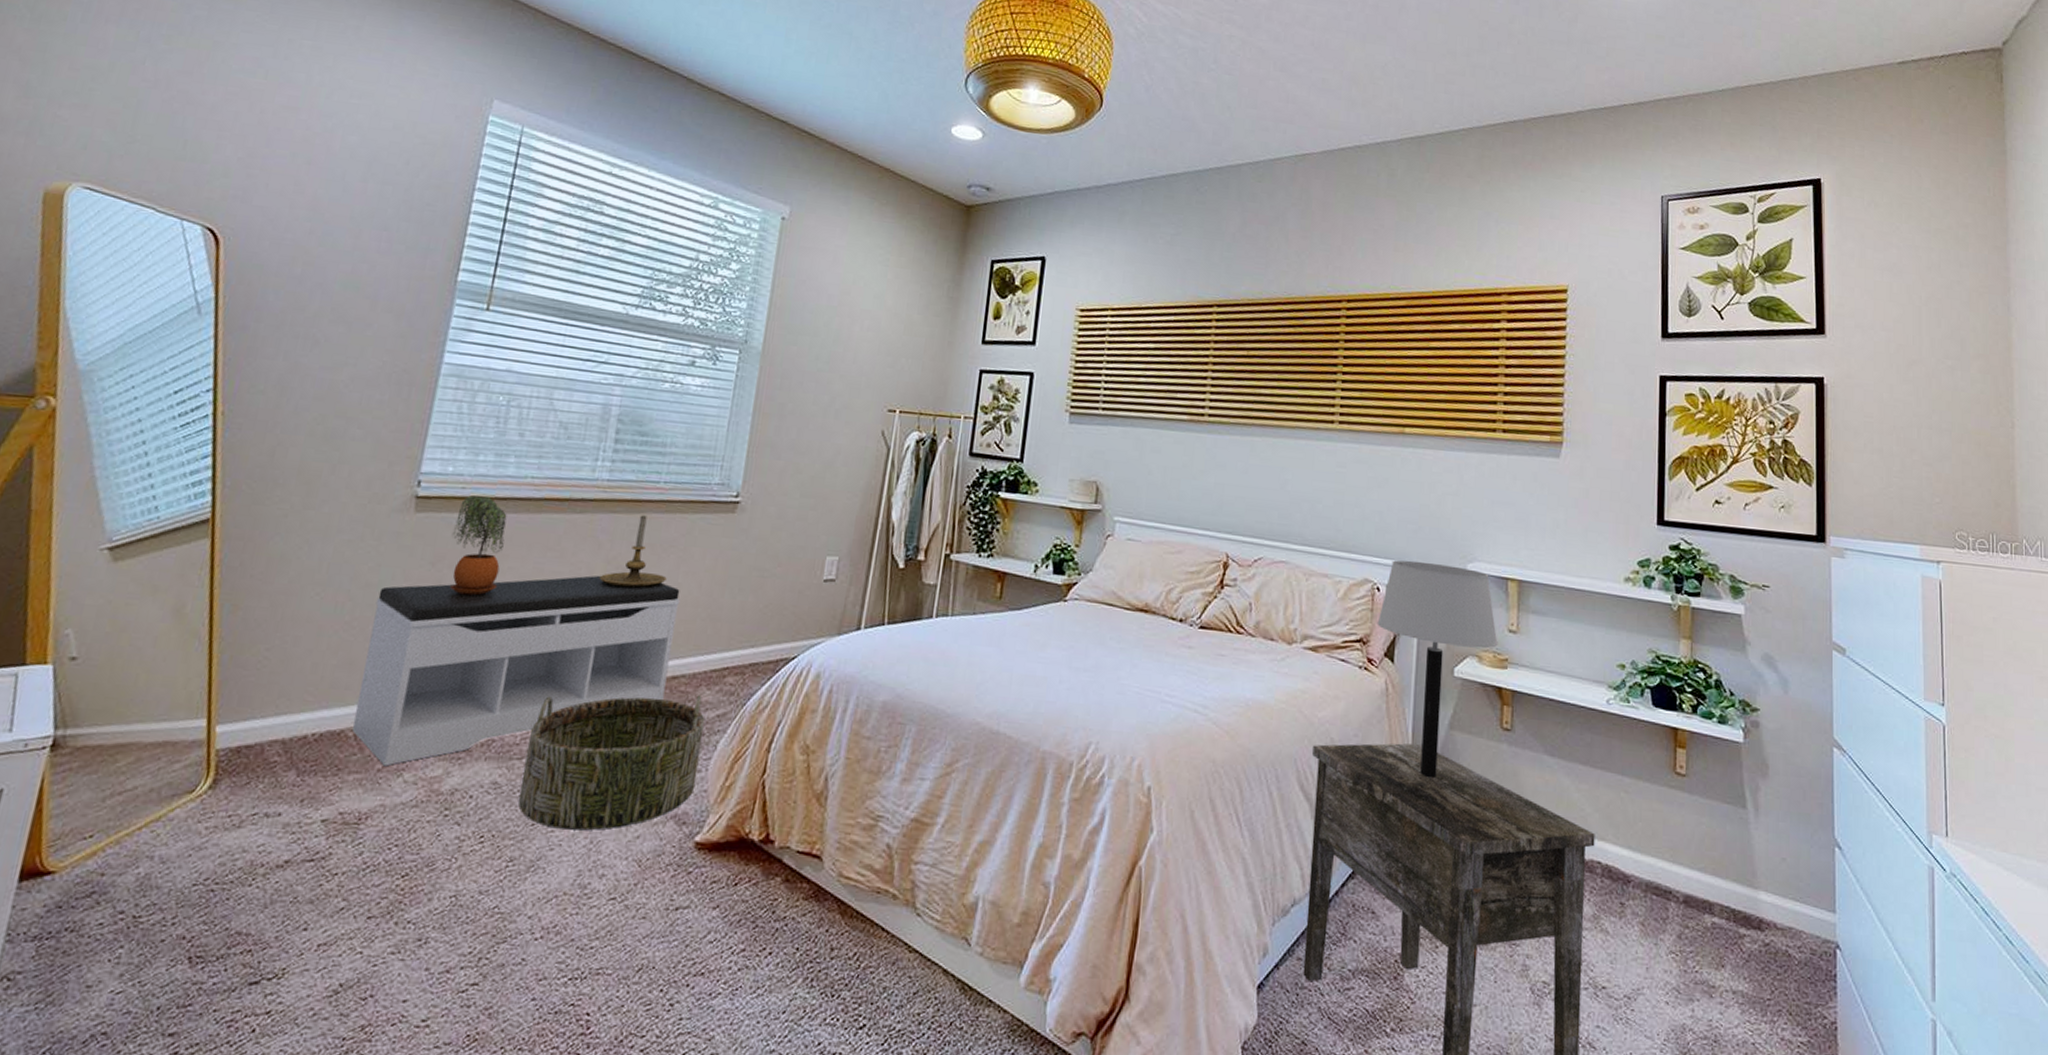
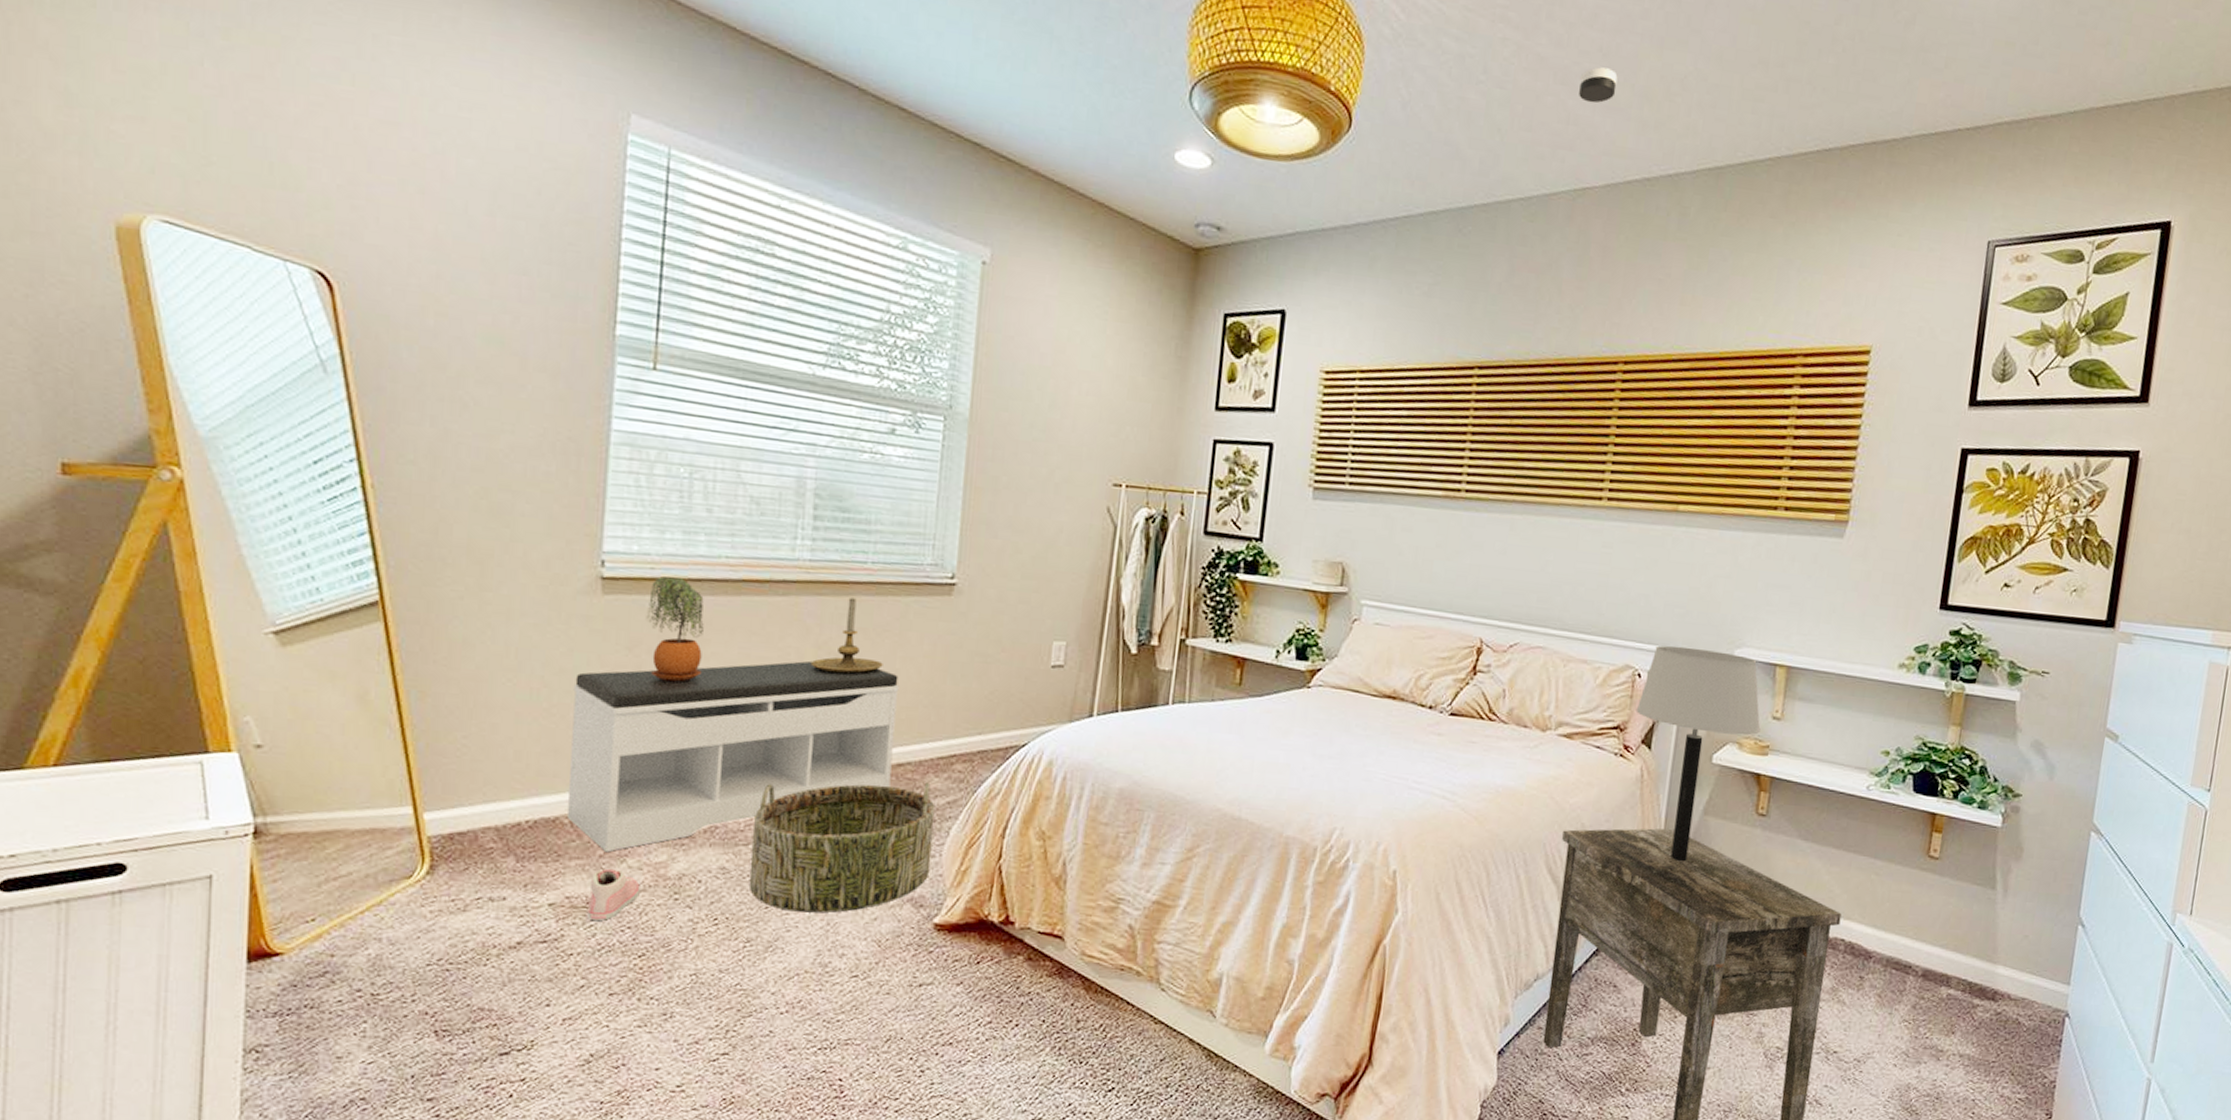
sneaker: none [357,783,413,838] -> present [588,868,640,921]
smoke detector: none [1295,57,1328,86] -> present [1579,67,1618,103]

